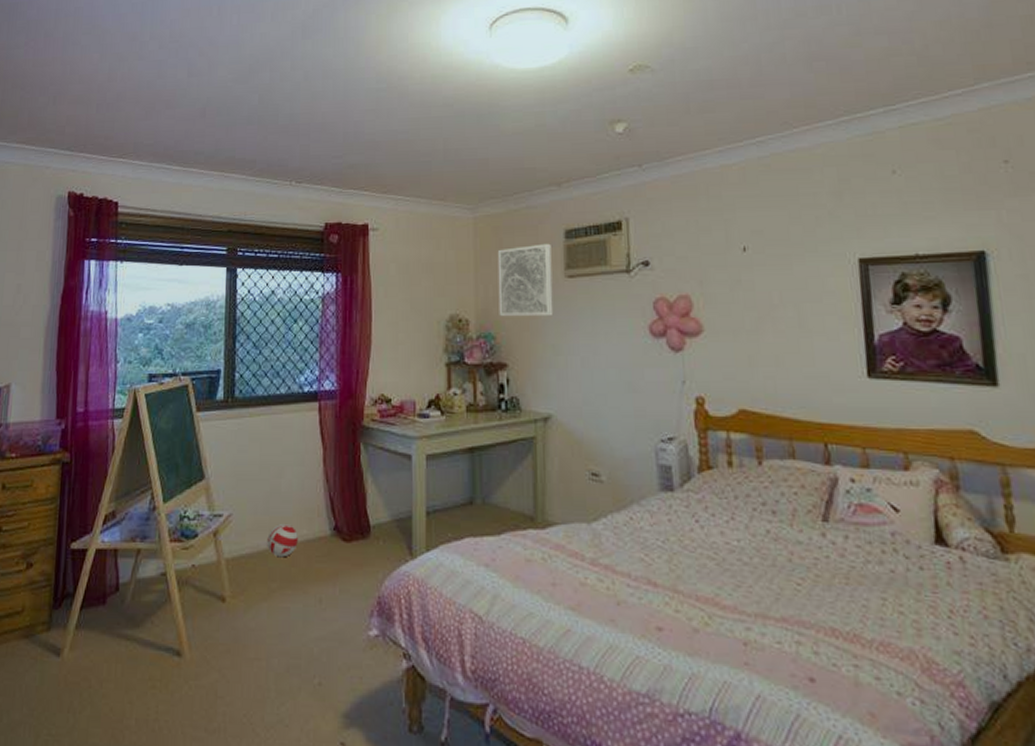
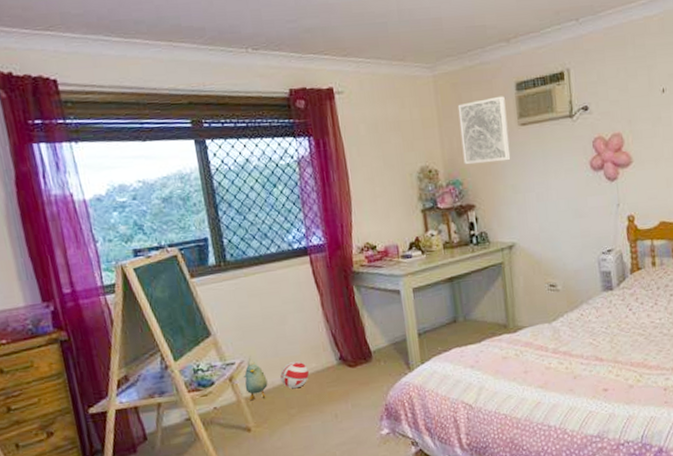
plush toy: none [228,508,253,564] -> present [243,354,268,401]

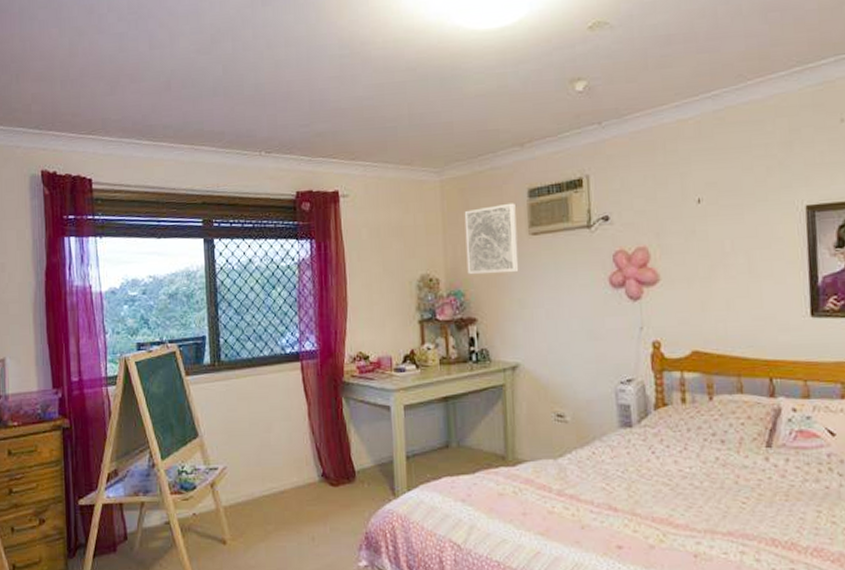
plush toy: present [243,354,268,401] -> none [224,461,248,511]
ball: present [280,360,309,389] -> none [261,472,289,503]

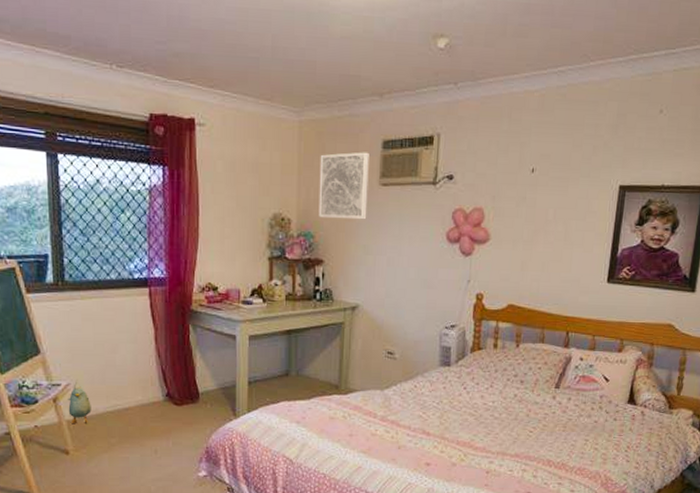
plush toy: none [224,461,248,511] -> present [68,378,92,425]

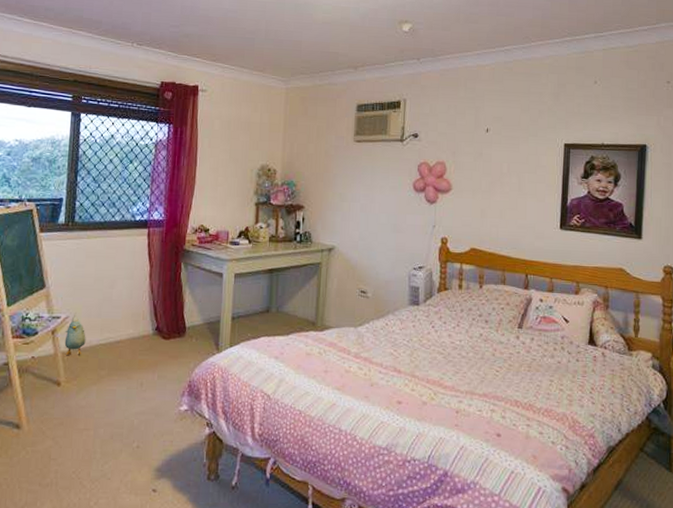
wall art: present [318,152,369,220] -> none [300,114,345,171]

